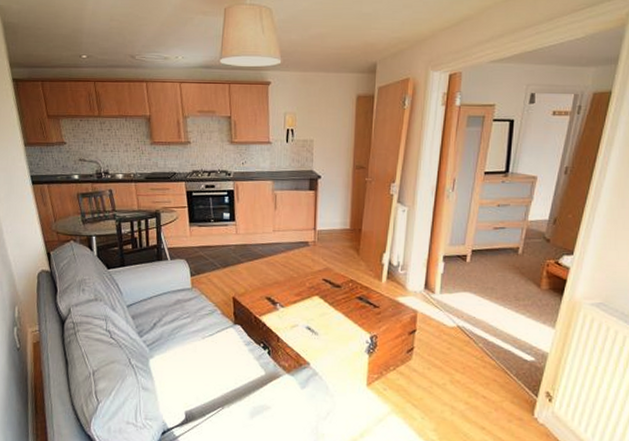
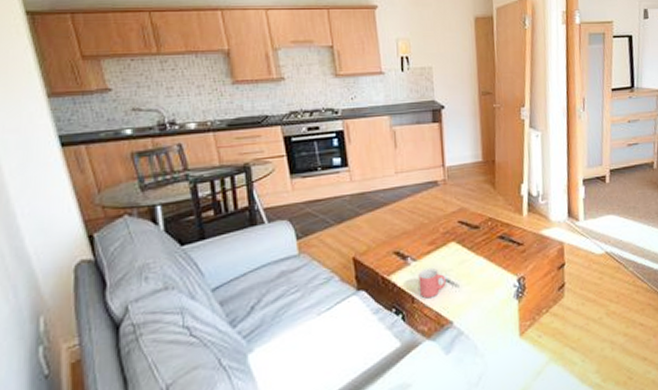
mug: none [284,315,307,340] -> present [418,267,446,299]

